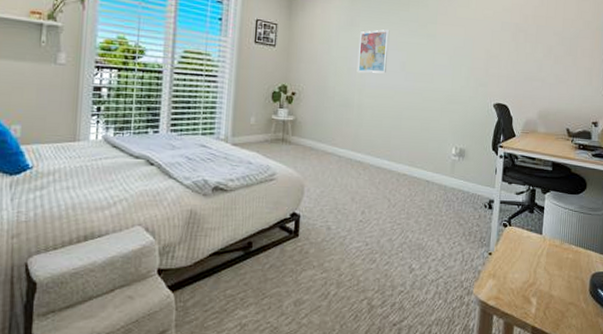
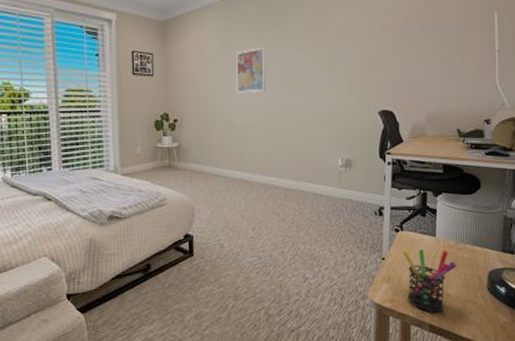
pen holder: none [509,246,561,314] -> present [402,249,456,313]

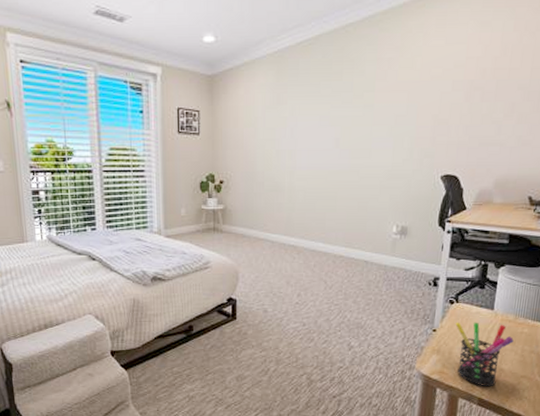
wall art: present [236,47,266,94] -> none [286,104,321,155]

